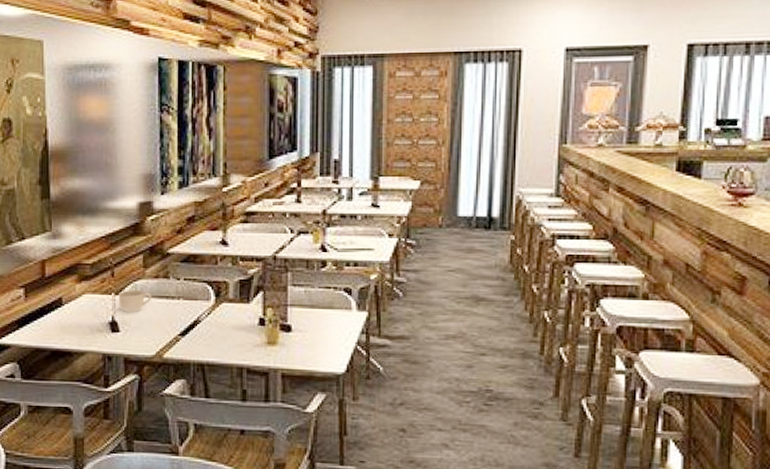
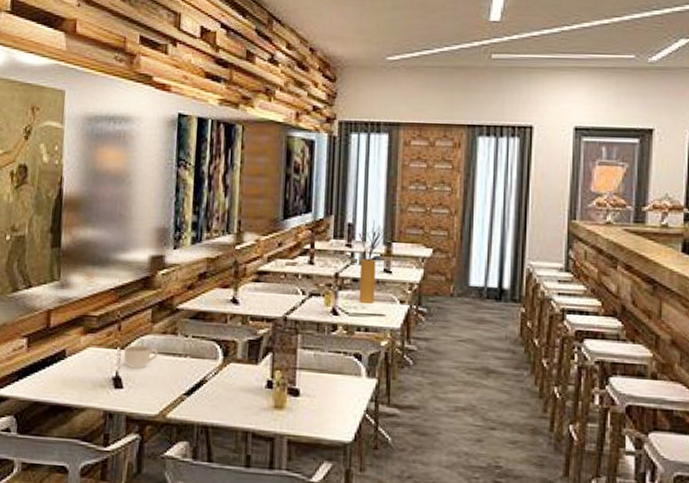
vase: none [345,155,373,238] -> present [358,220,386,303]

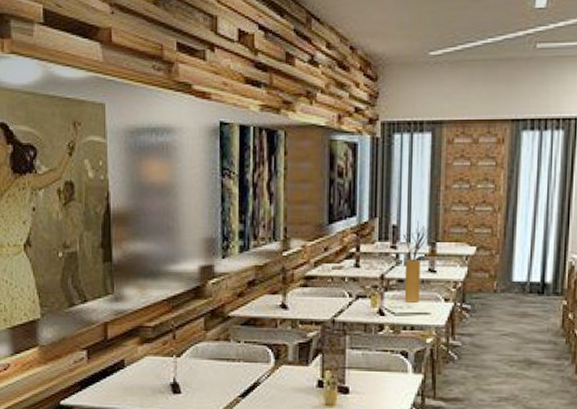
teacup: present [124,345,159,369] -> none [179,353,213,375]

